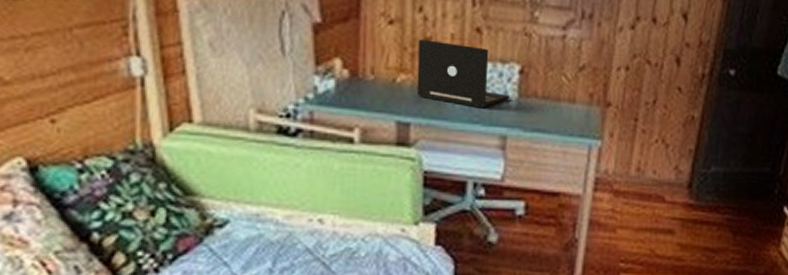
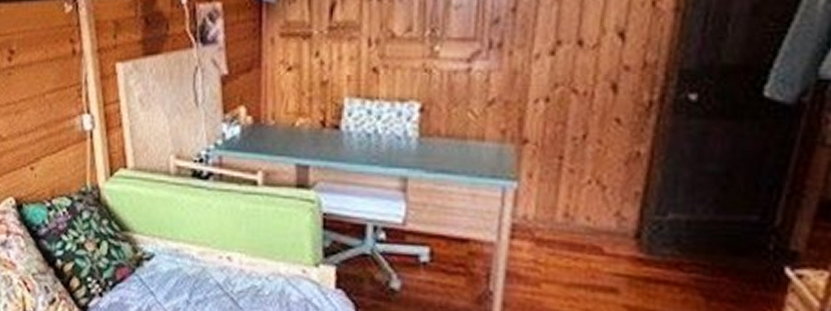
laptop: present [416,39,509,108] -> none [314,83,409,149]

